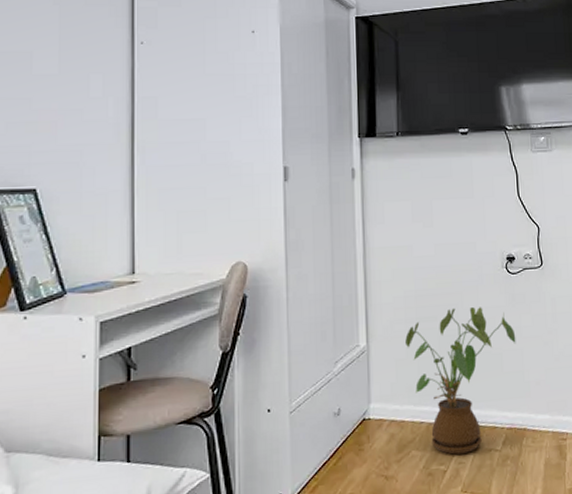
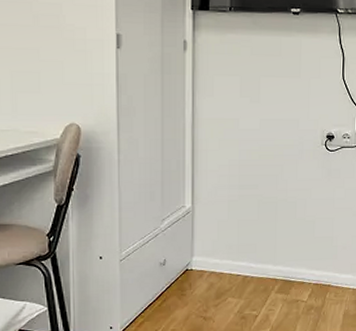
house plant: present [405,307,516,455] -> none [228,178,329,303]

